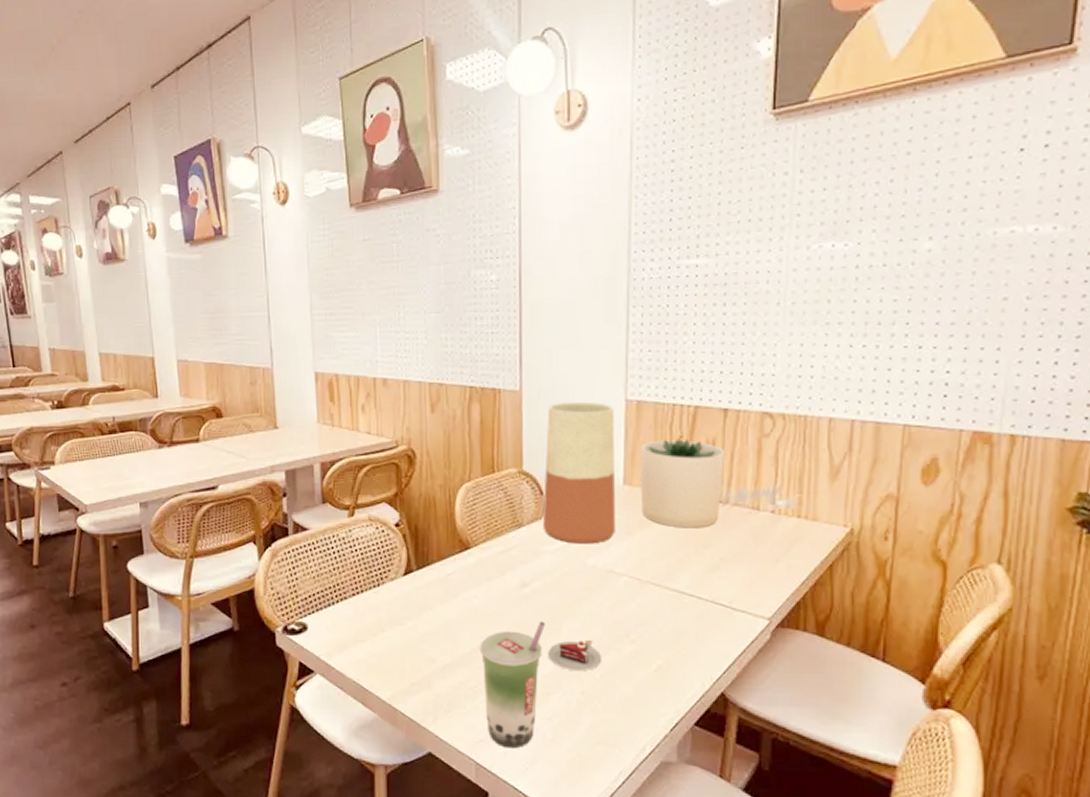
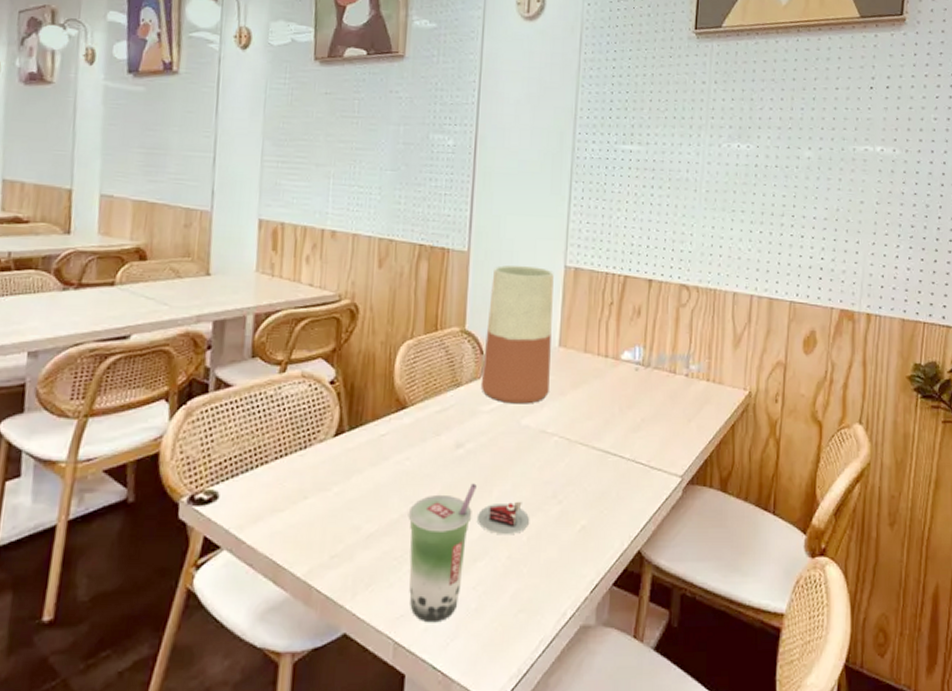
planter: present [640,438,725,528] -> none [573,305,649,390]

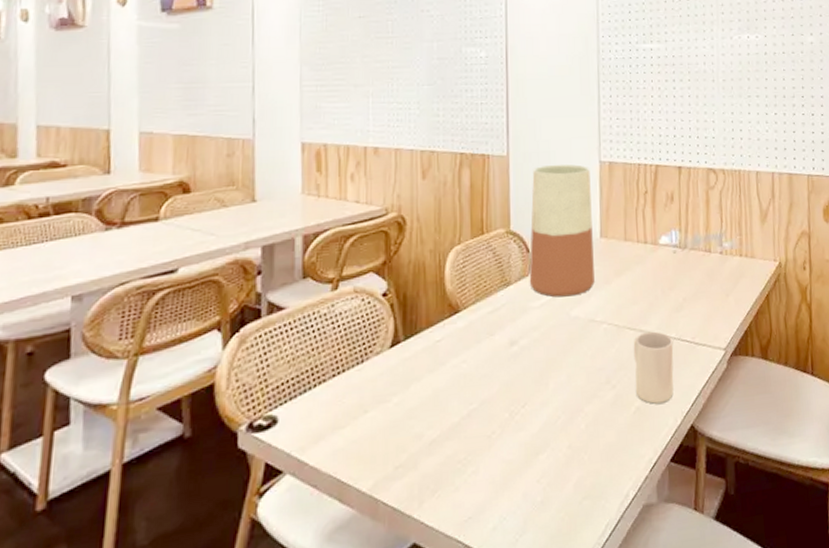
beverage cup: present [408,483,477,623] -> none [468,378,533,522]
cake slice: present [478,501,529,535] -> none [537,390,586,426]
cup: none [582,449,627,524] -> present [633,331,674,404]

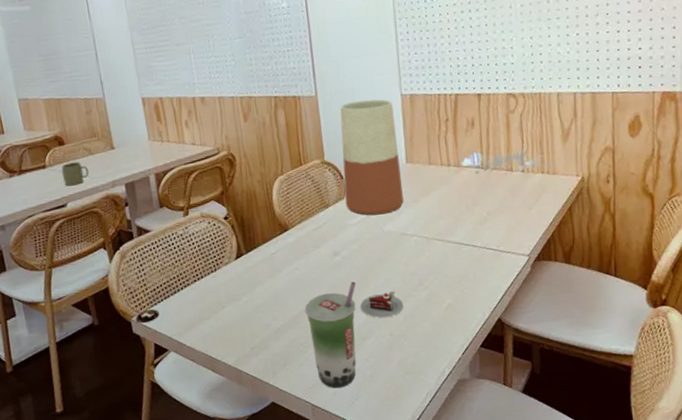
mug: none [179,215,217,246] -> present [61,162,89,186]
beverage cup: none [468,378,533,522] -> present [304,281,357,389]
cake slice: none [537,390,586,426] -> present [360,290,403,318]
cup: present [633,331,674,404] -> none [442,241,481,301]

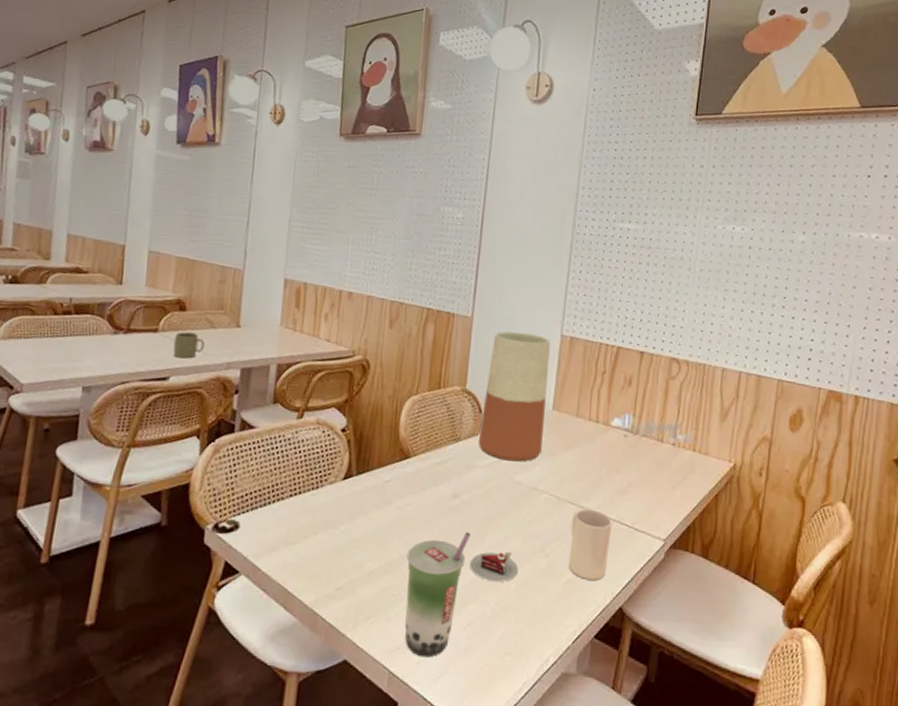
cup: none [442,241,481,301] -> present [568,508,612,580]

